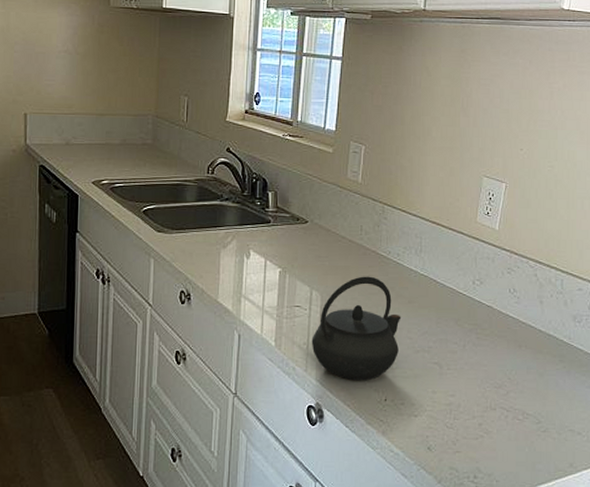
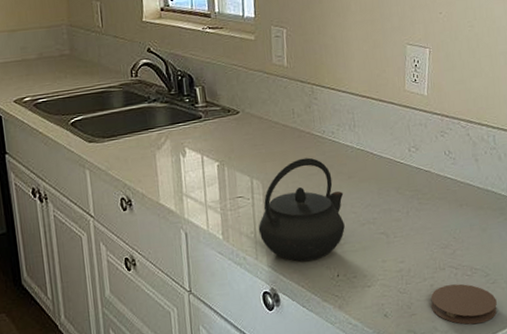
coaster: none [476,427,546,472] -> present [430,284,497,325]

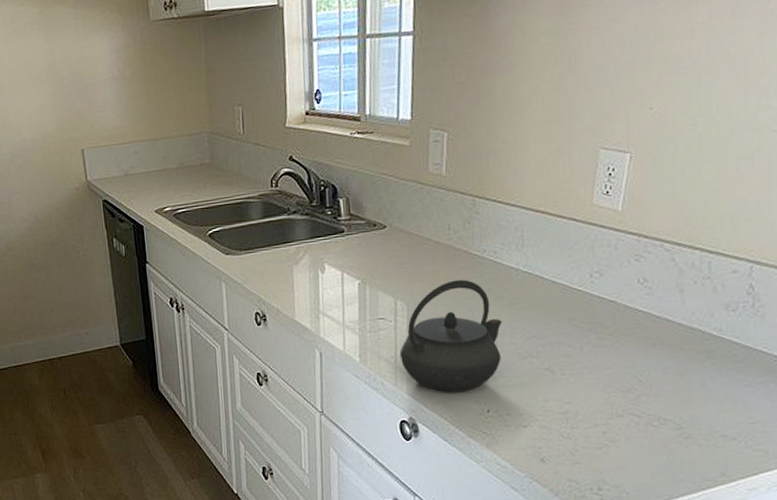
coaster: present [430,284,497,325] -> none [600,434,689,483]

